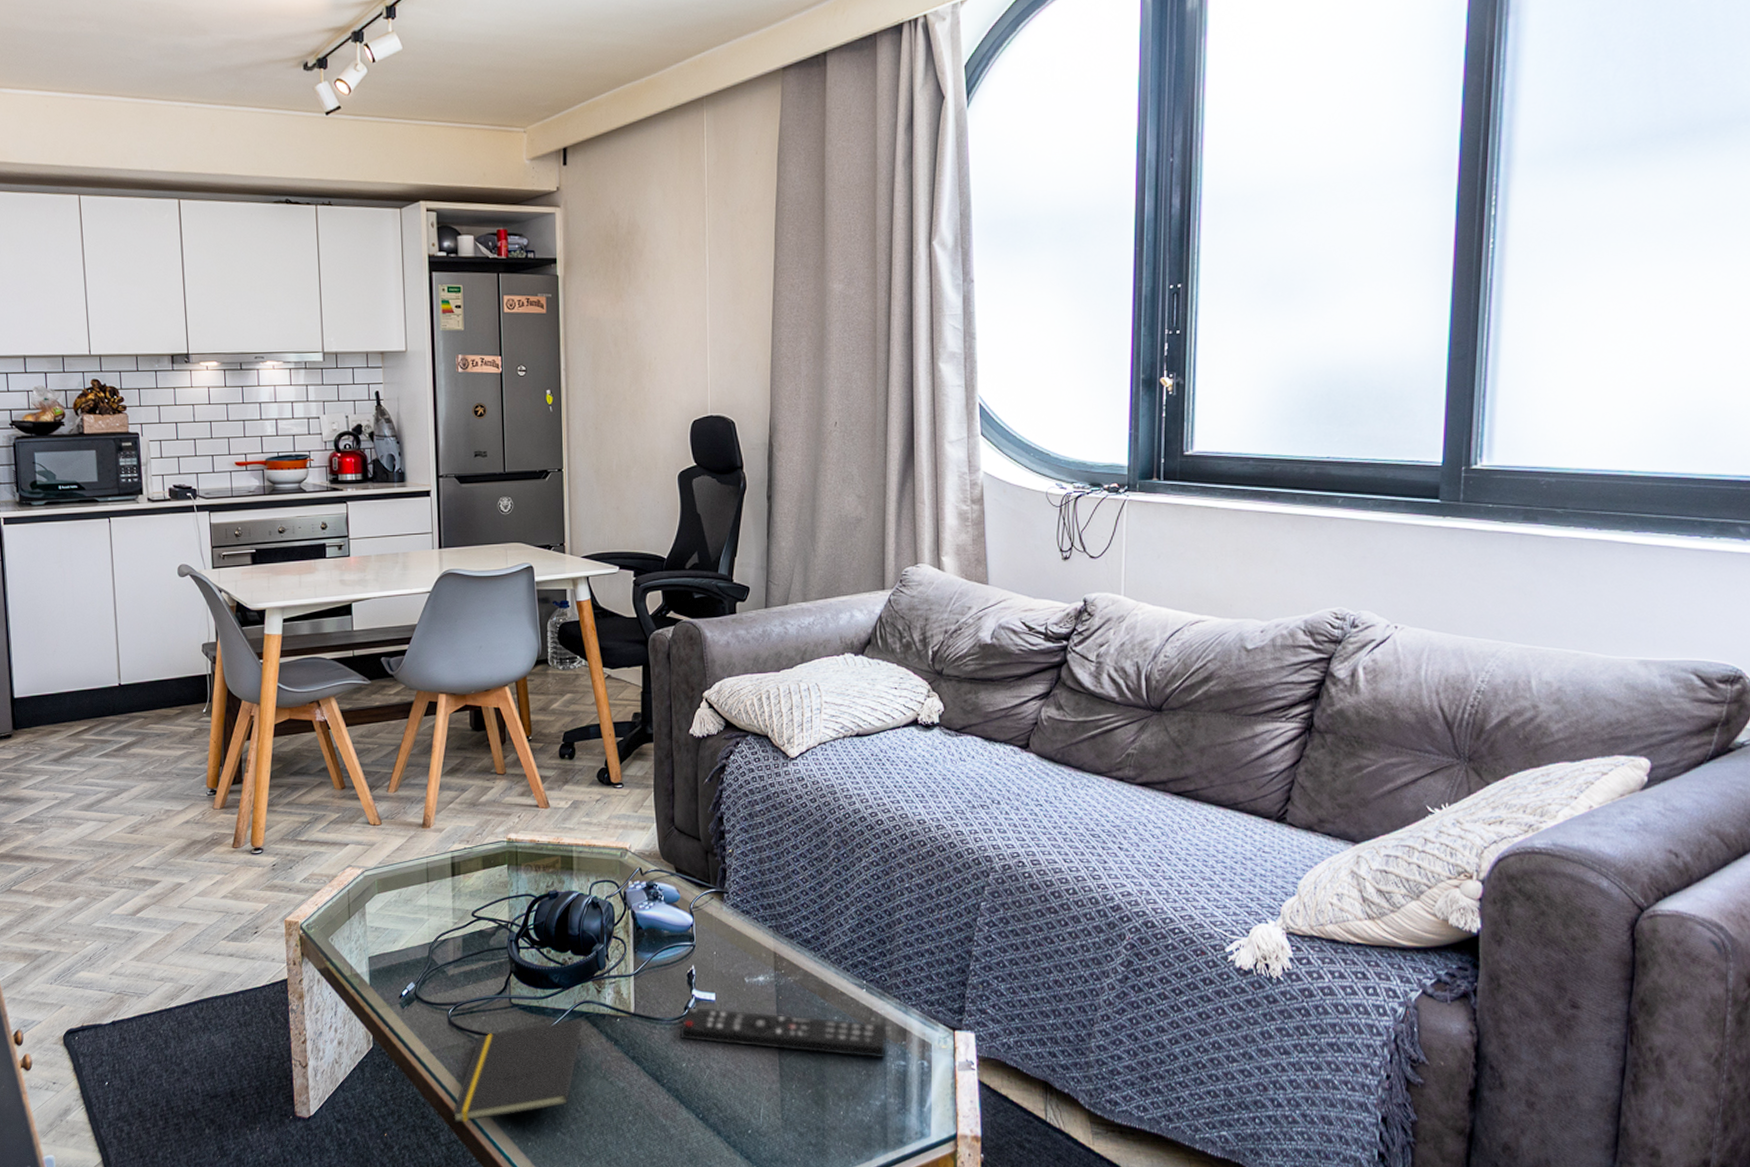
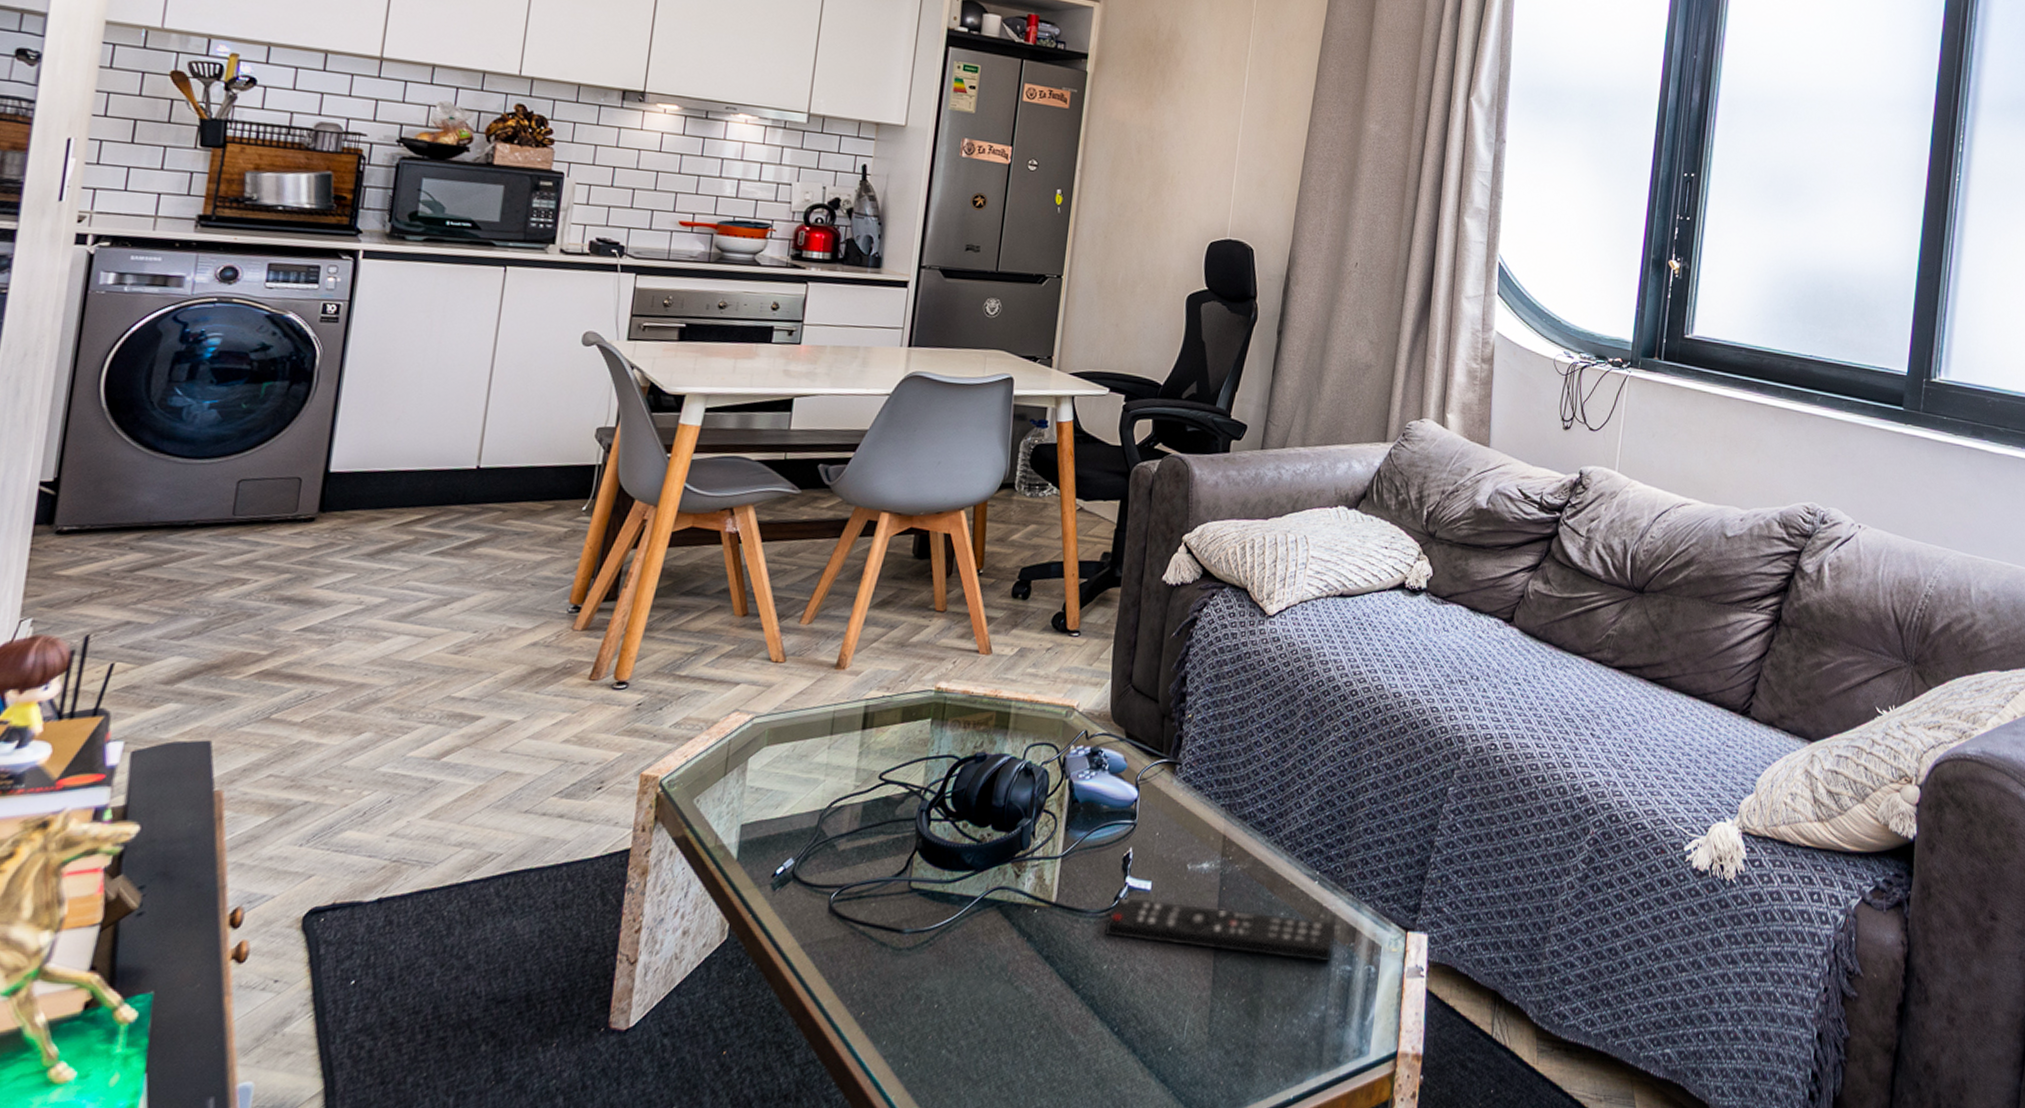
notepad: present [451,1019,583,1123] -> none [814,909,993,1038]

